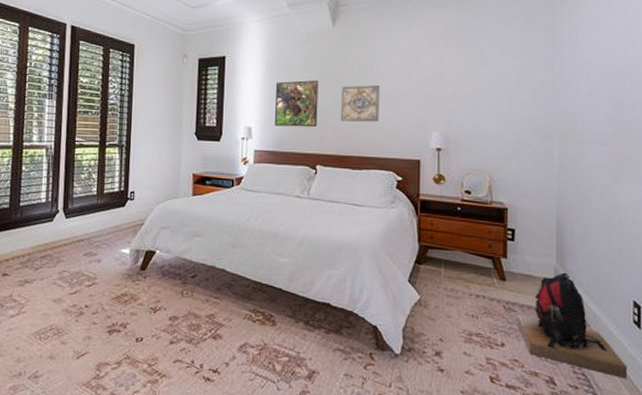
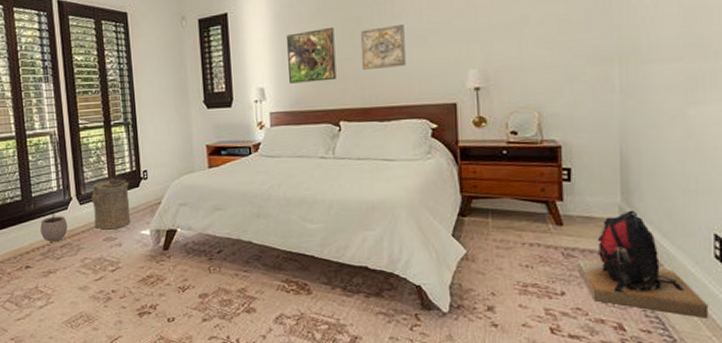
plant pot: none [23,221,51,252] -> present [40,211,68,242]
laundry hamper: none [77,195,116,245] -> present [91,178,131,230]

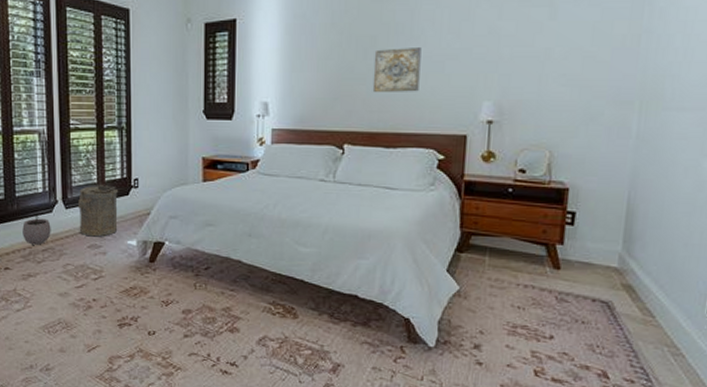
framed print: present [287,26,337,84] -> none [295,43,347,101]
backpack: present [577,210,709,318] -> none [569,259,695,373]

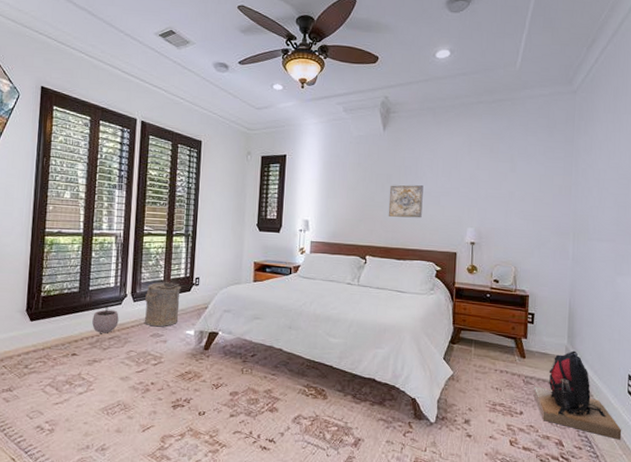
backpack: none [569,259,695,373] -> present [533,350,622,440]

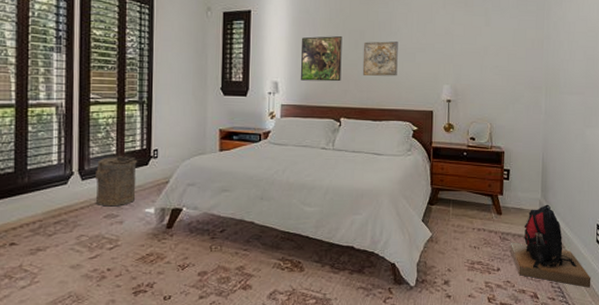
plant pot: present [92,305,119,333] -> none [33,185,65,218]
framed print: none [330,179,370,222] -> present [301,35,342,82]

